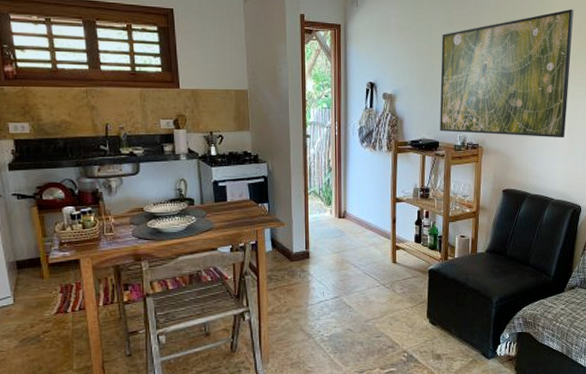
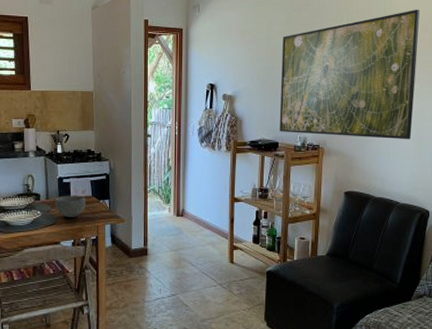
bowl: none [211,199,243,222] -> present [55,195,86,217]

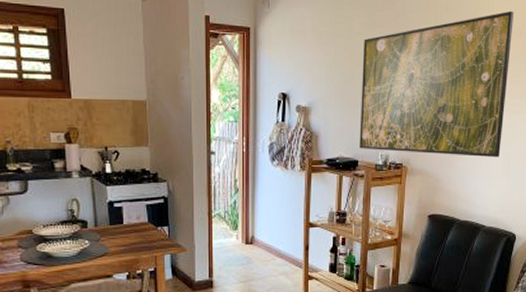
bowl: present [55,195,86,217] -> none [105,221,141,247]

